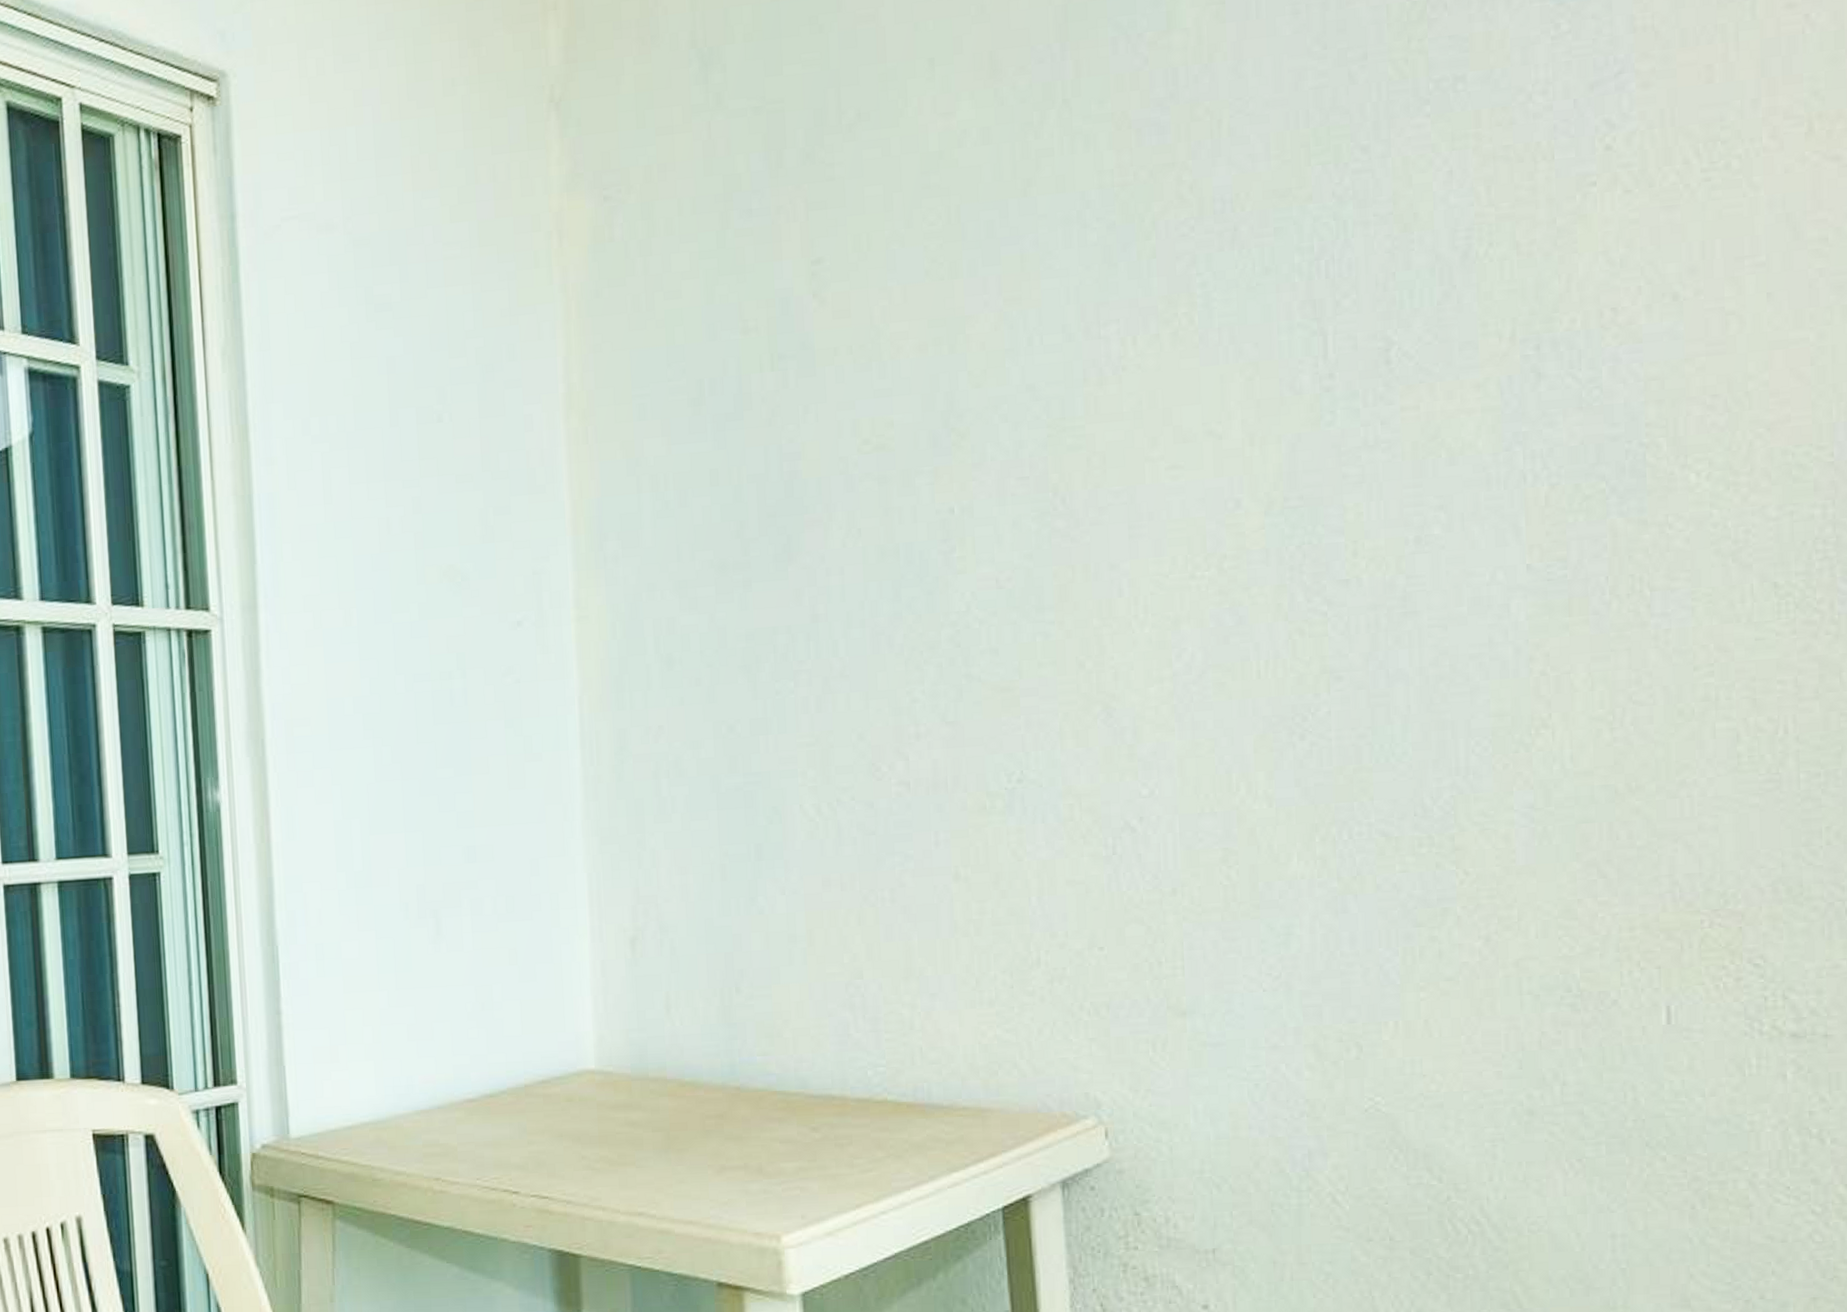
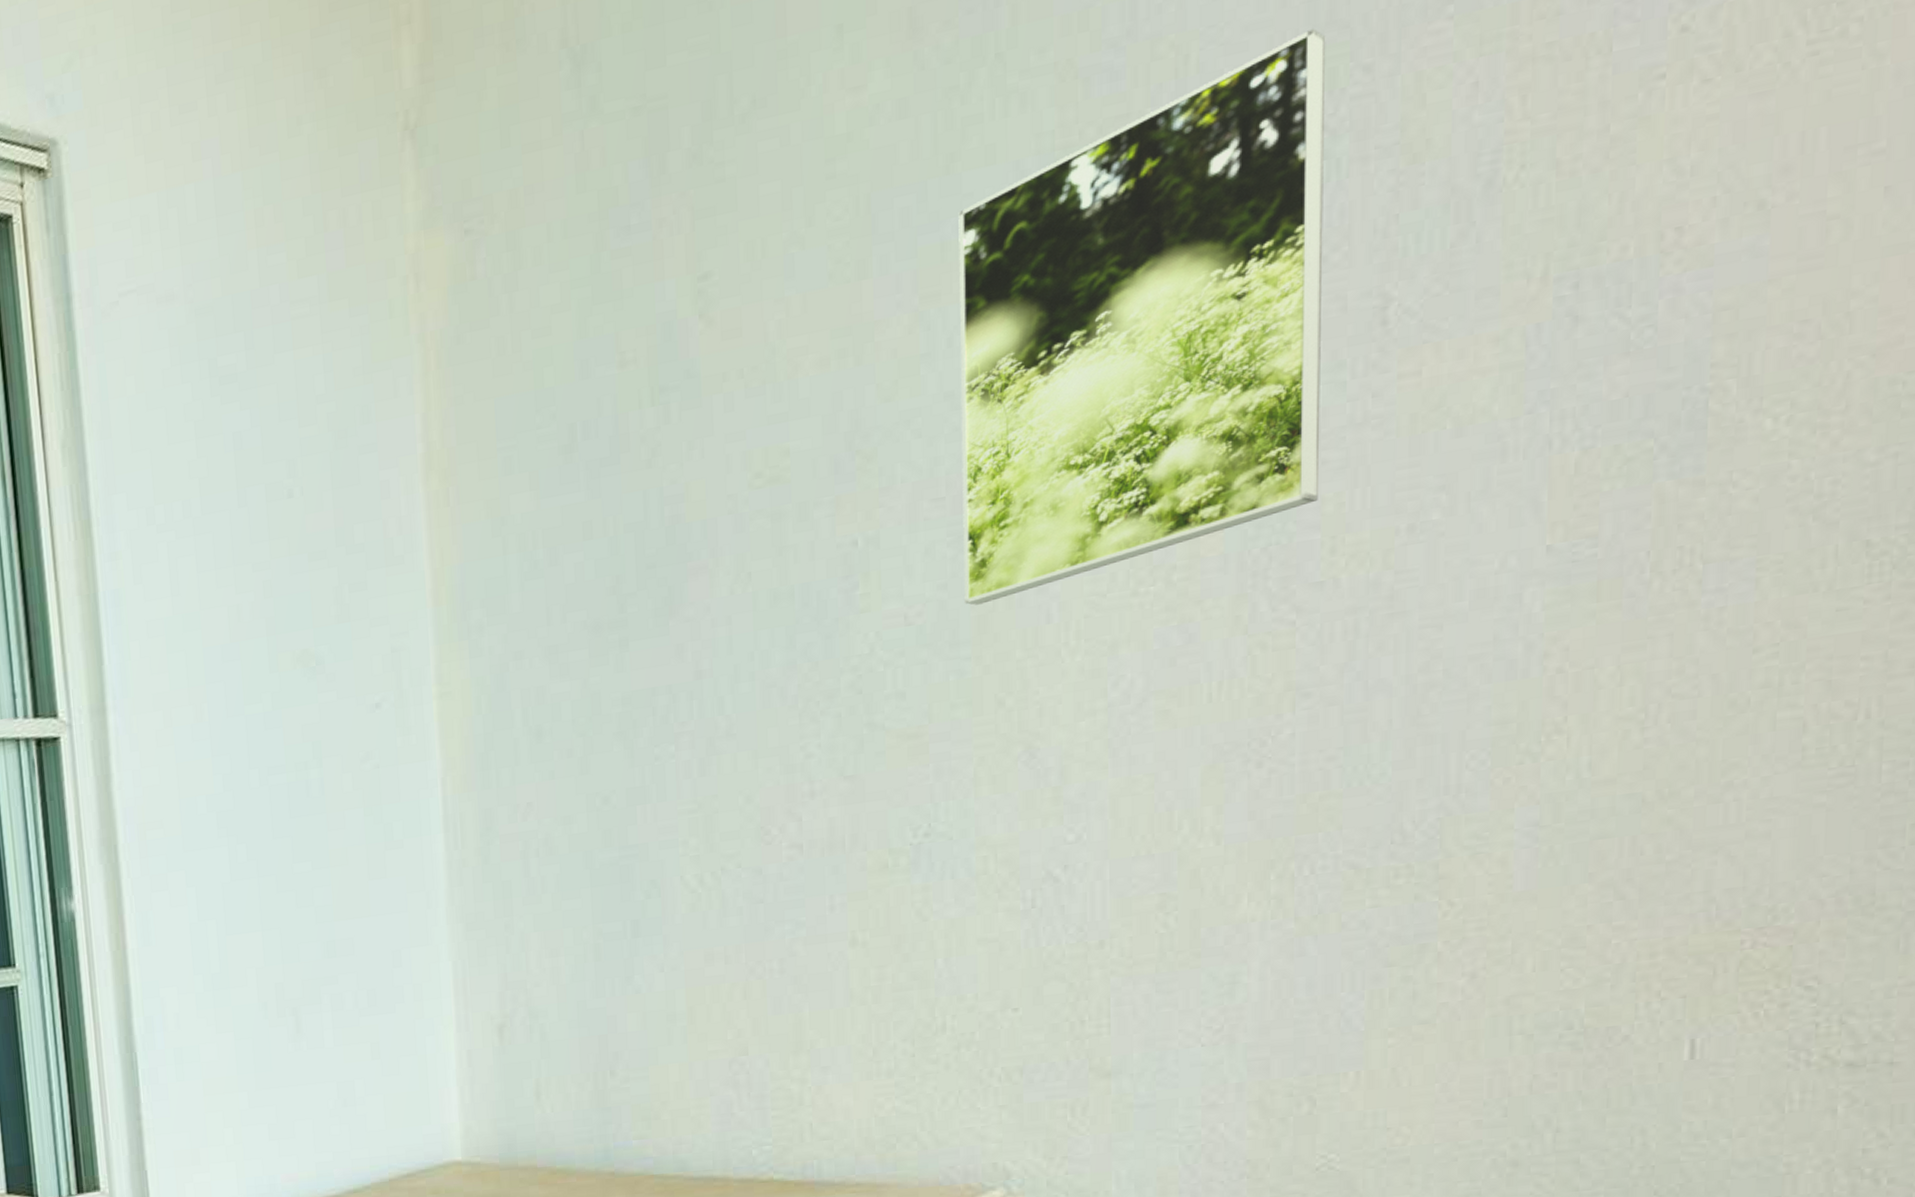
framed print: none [1035,110,1341,575] -> present [958,28,1326,606]

